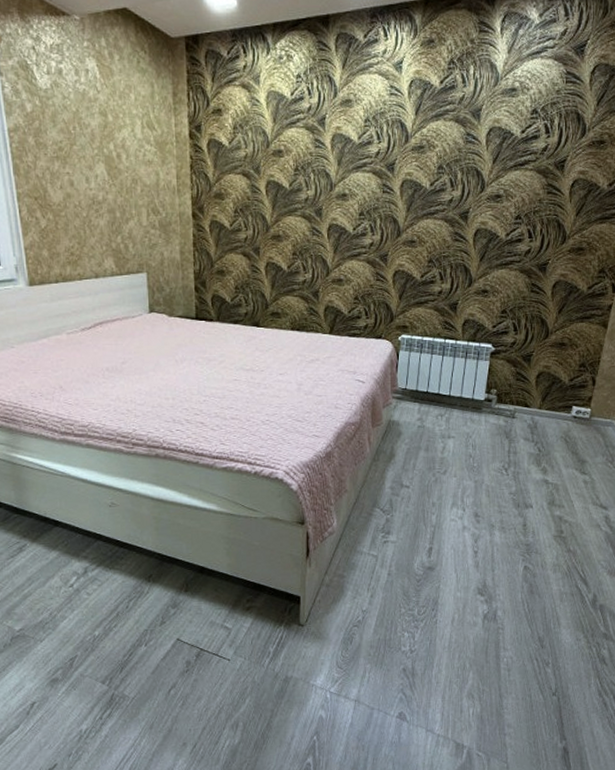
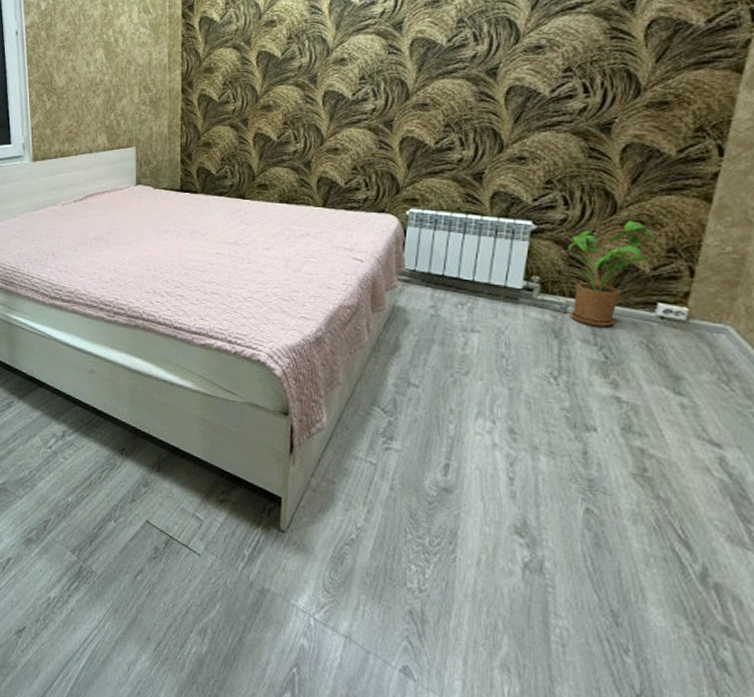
house plant: none [516,343,573,427] -> present [567,221,656,327]

